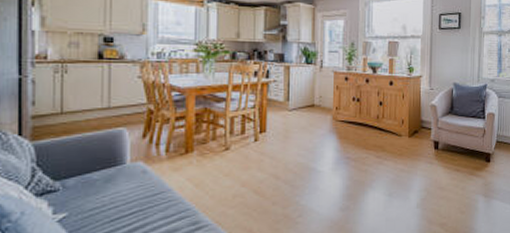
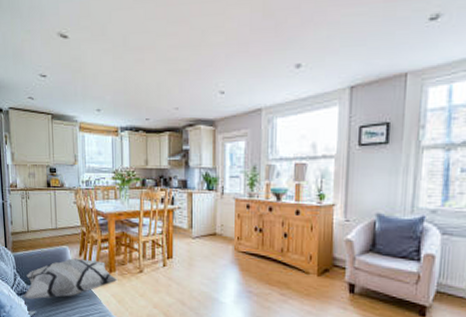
decorative pillow: none [44,141,196,199] -> present [22,258,118,299]

